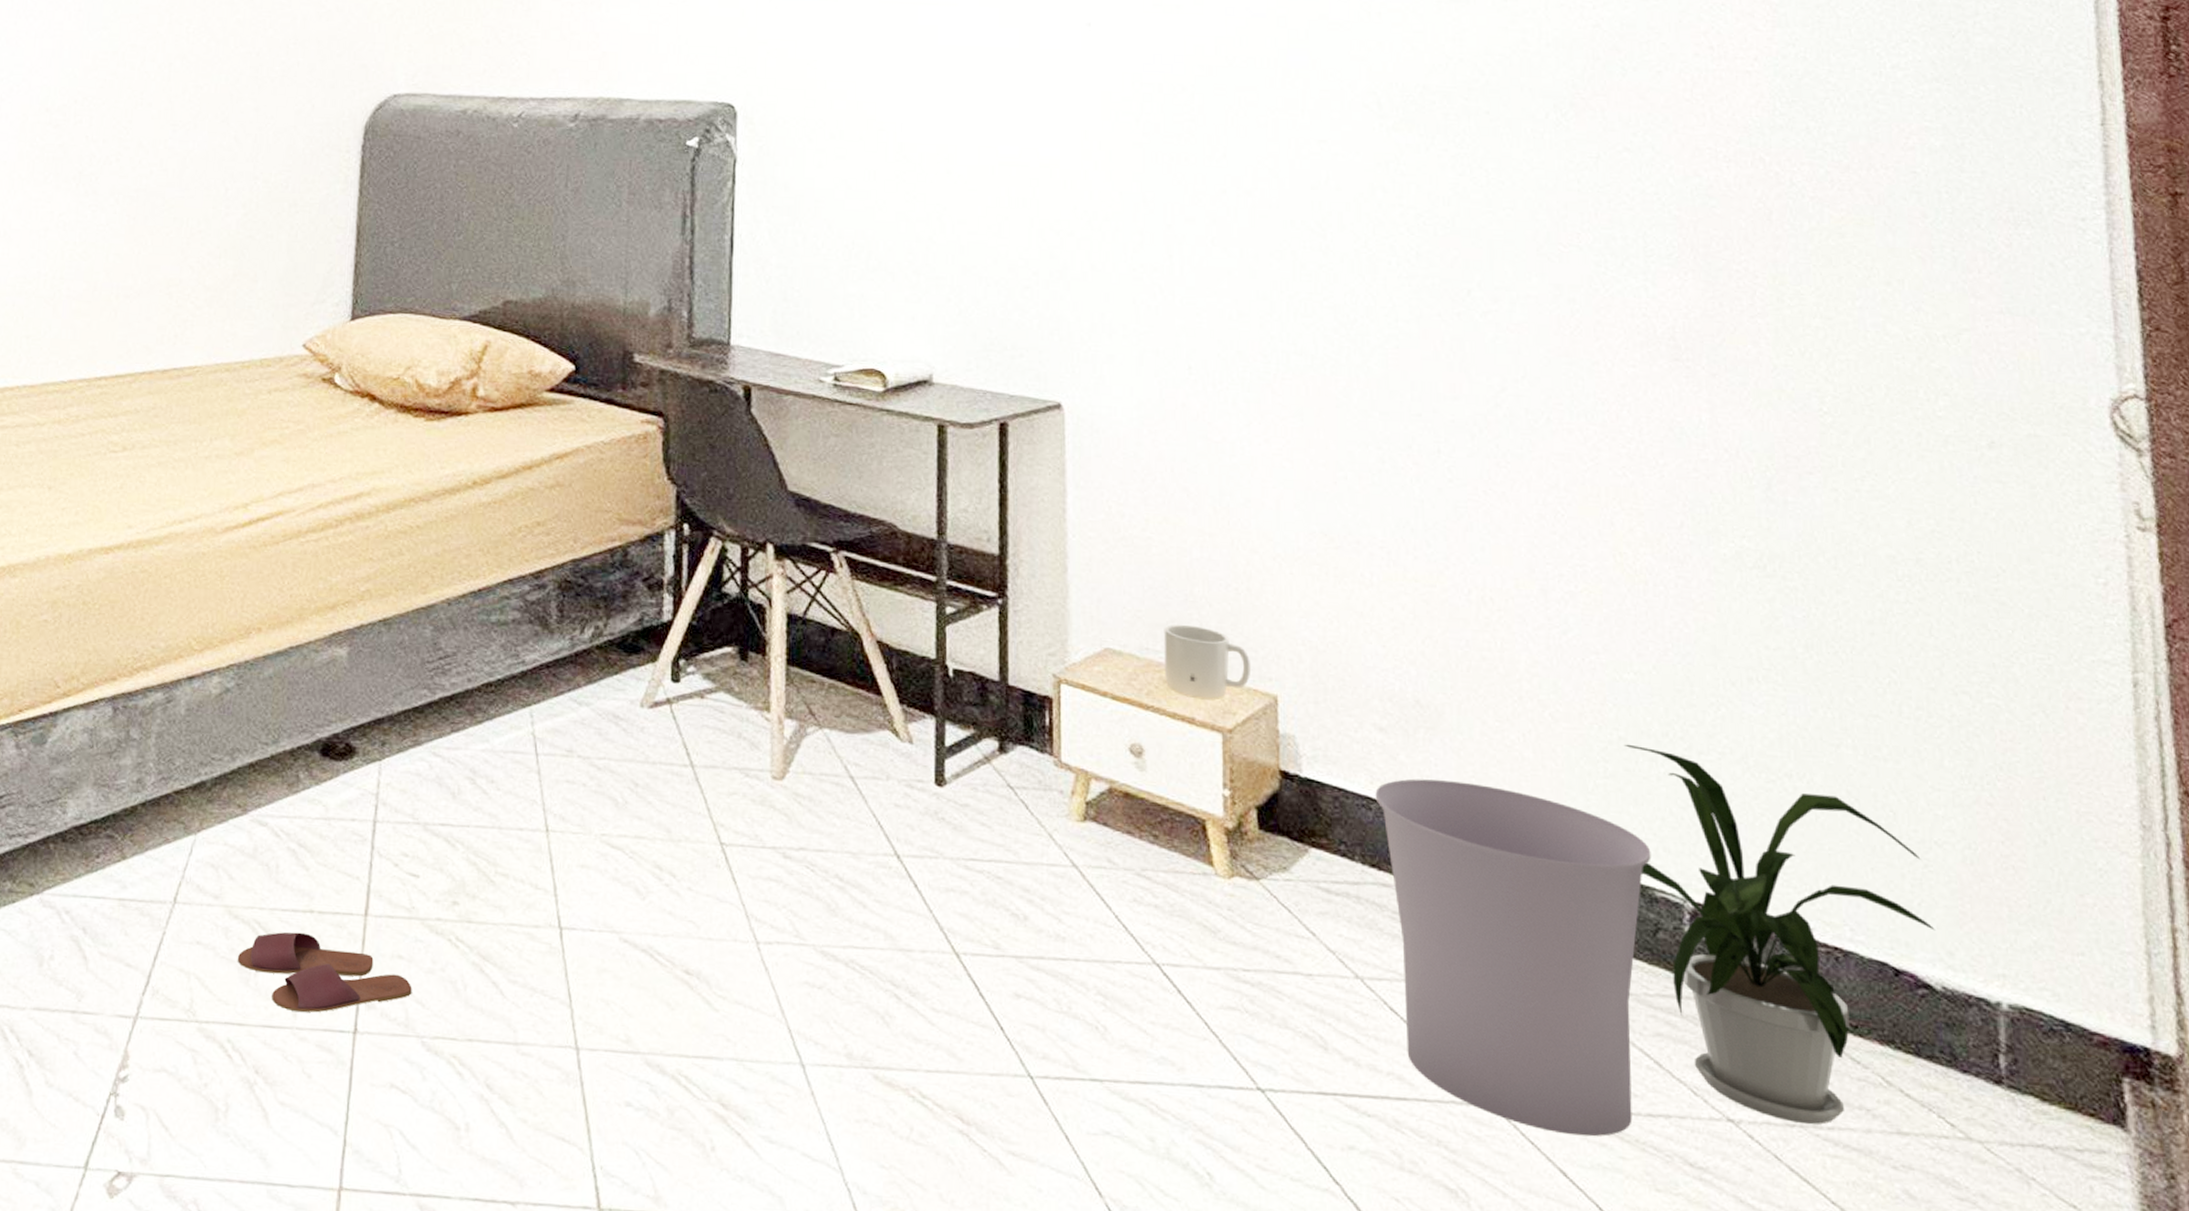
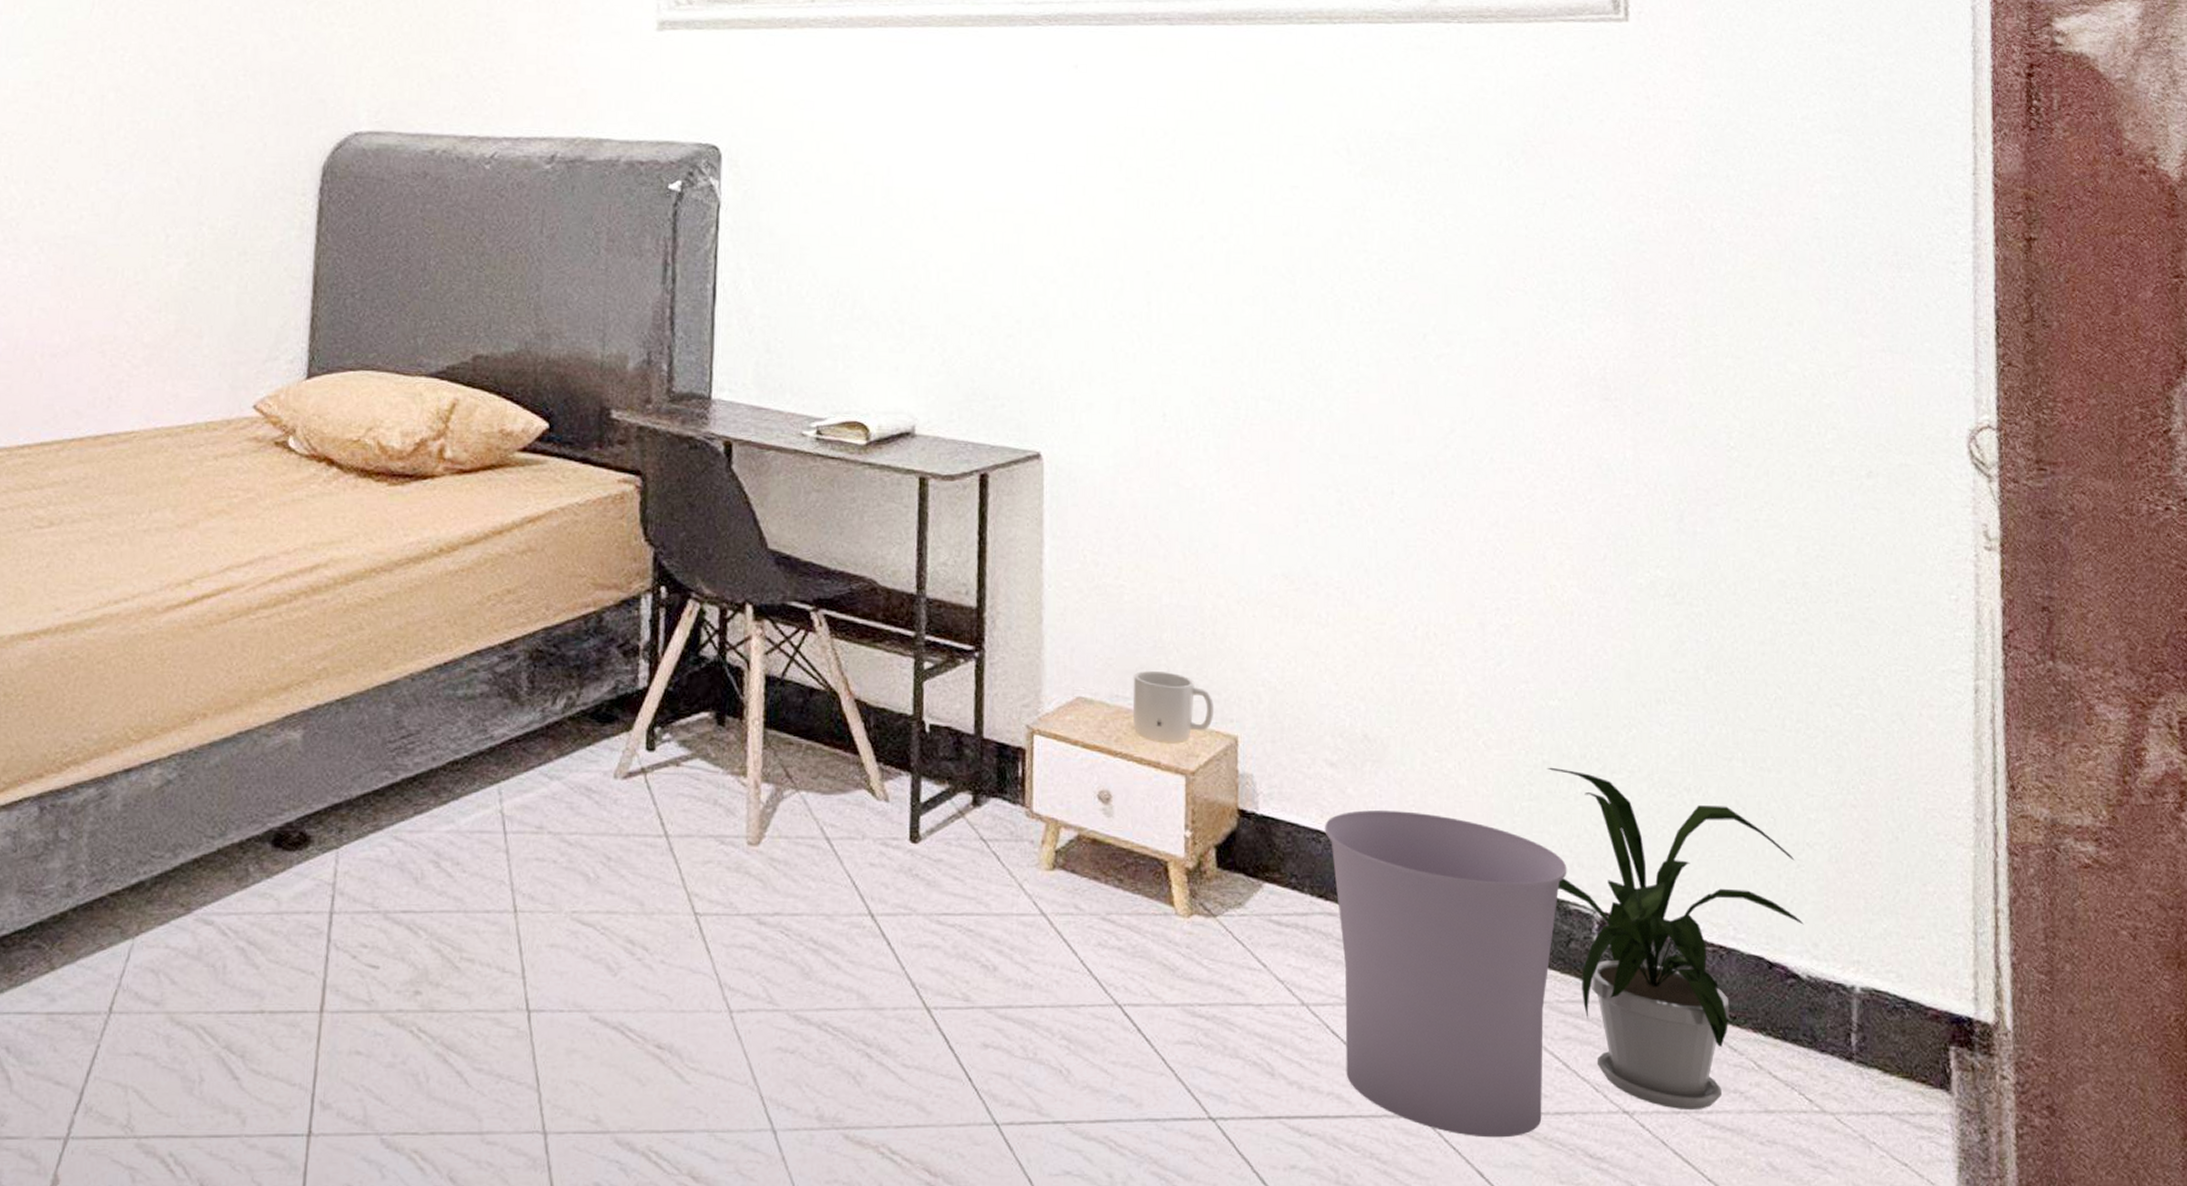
slippers: present [237,932,412,1013] -> none [180,1035,371,1118]

